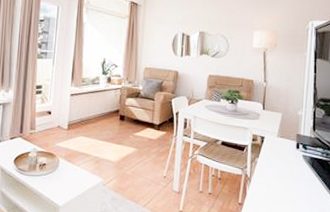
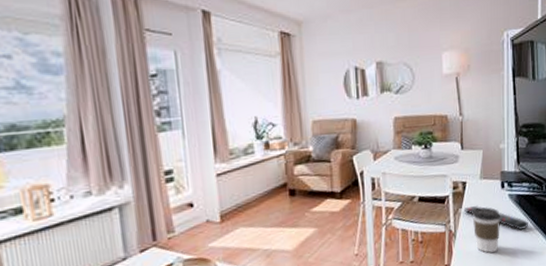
remote control: none [260,157,320,189] -> present [463,205,528,230]
coffee cup: none [267,160,294,202] -> present [472,206,501,253]

